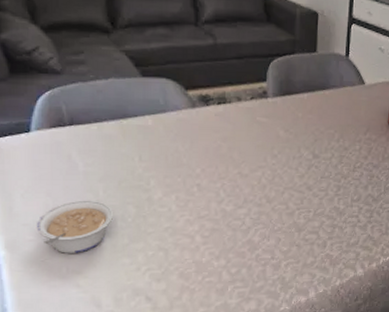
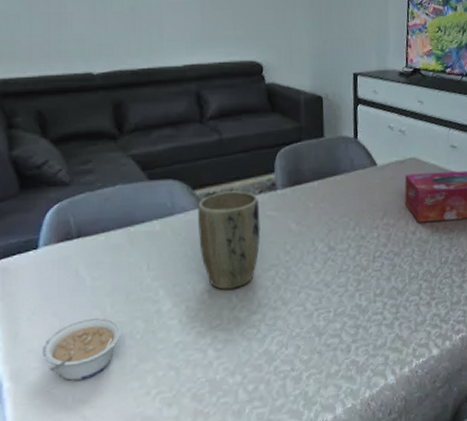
plant pot: none [190,95,250,184] -> present [198,190,261,290]

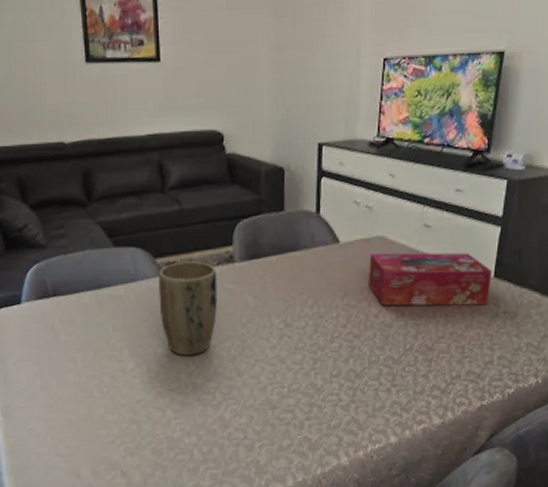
legume: present [43,317,122,382] -> none [27,369,91,423]

